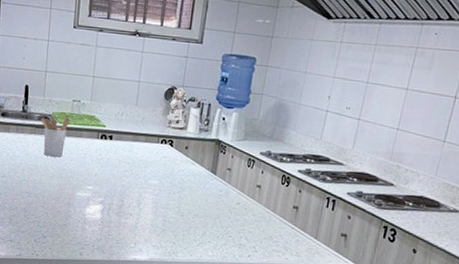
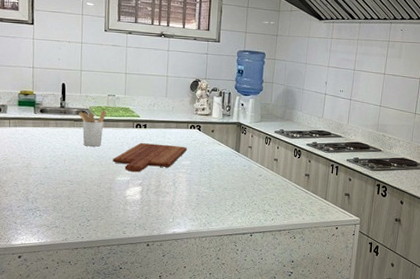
cutting board: none [73,155,156,189] -> present [113,142,187,173]

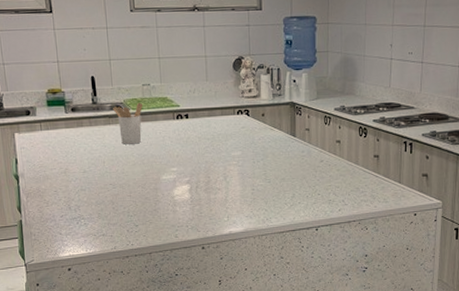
cutting board: present [113,142,187,173] -> none [155,135,236,169]

